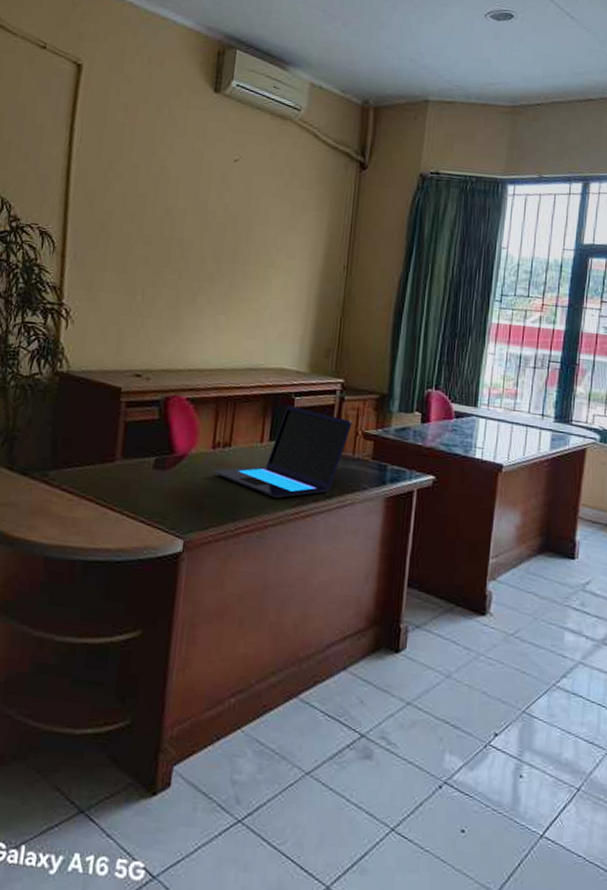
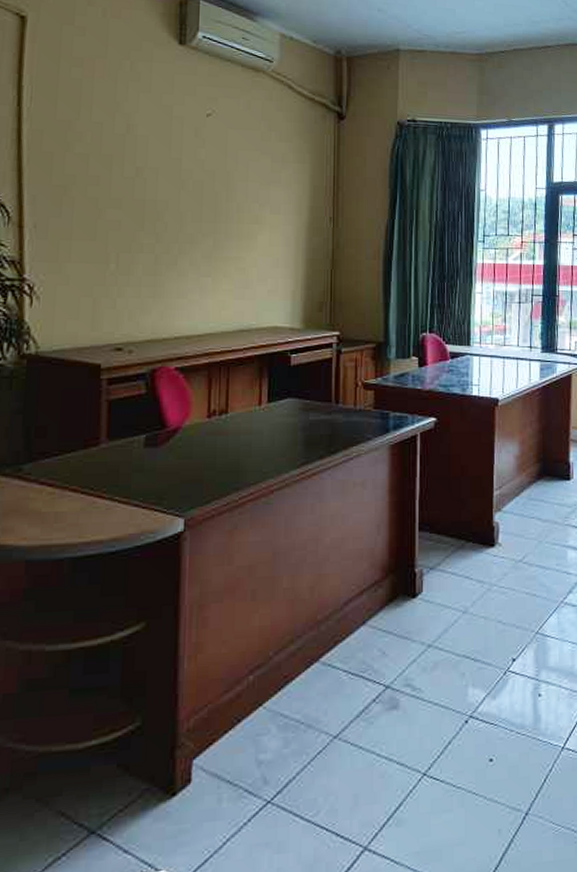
laptop: present [212,405,352,499] -> none [210,364,351,461]

